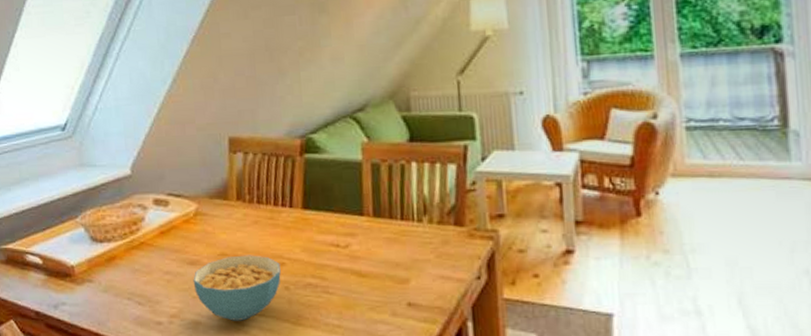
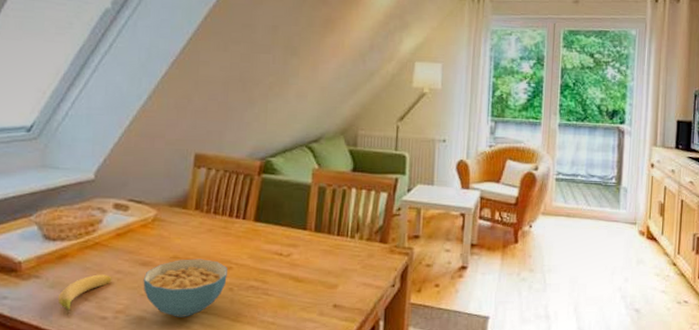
banana: none [112,276,162,319] -> present [57,274,112,314]

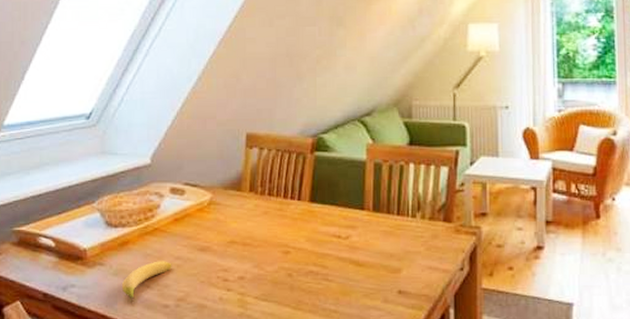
cereal bowl: present [143,259,227,317] -> none [202,243,285,305]

